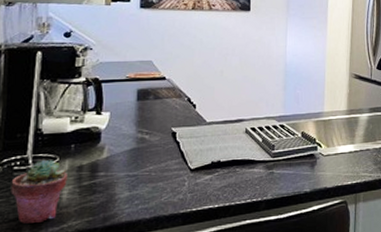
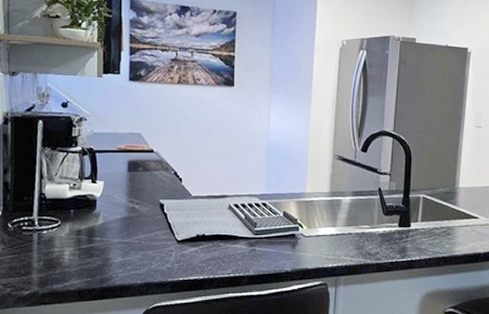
potted succulent: present [10,159,68,224] -> none [21,222,68,279]

